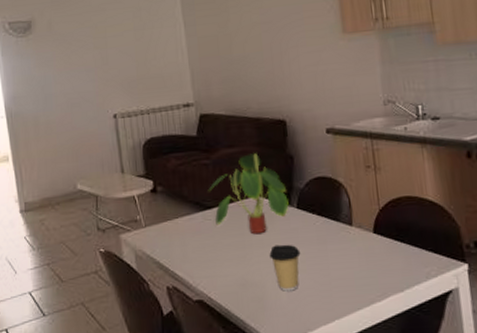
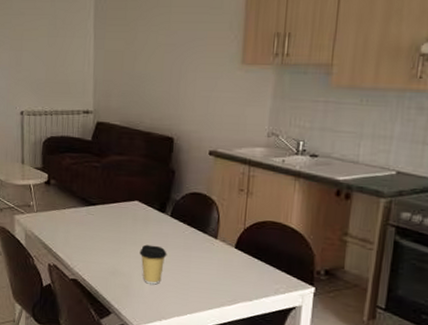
plant: present [208,153,289,235] -> none [94,163,164,234]

